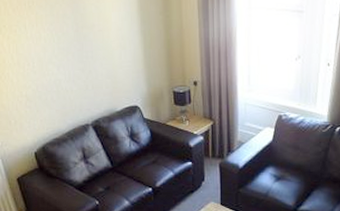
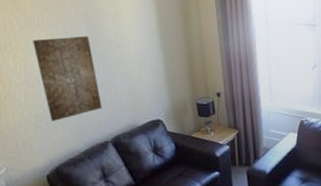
wall art: none [24,19,84,102] -> present [33,36,102,121]

